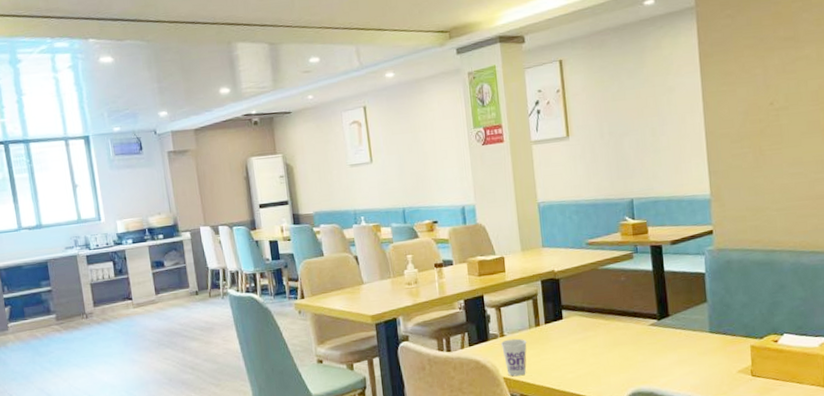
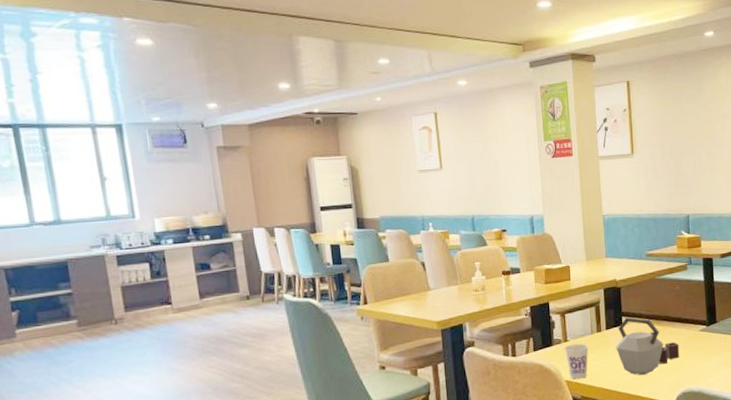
kettle: none [556,310,628,374] -> present [616,317,680,376]

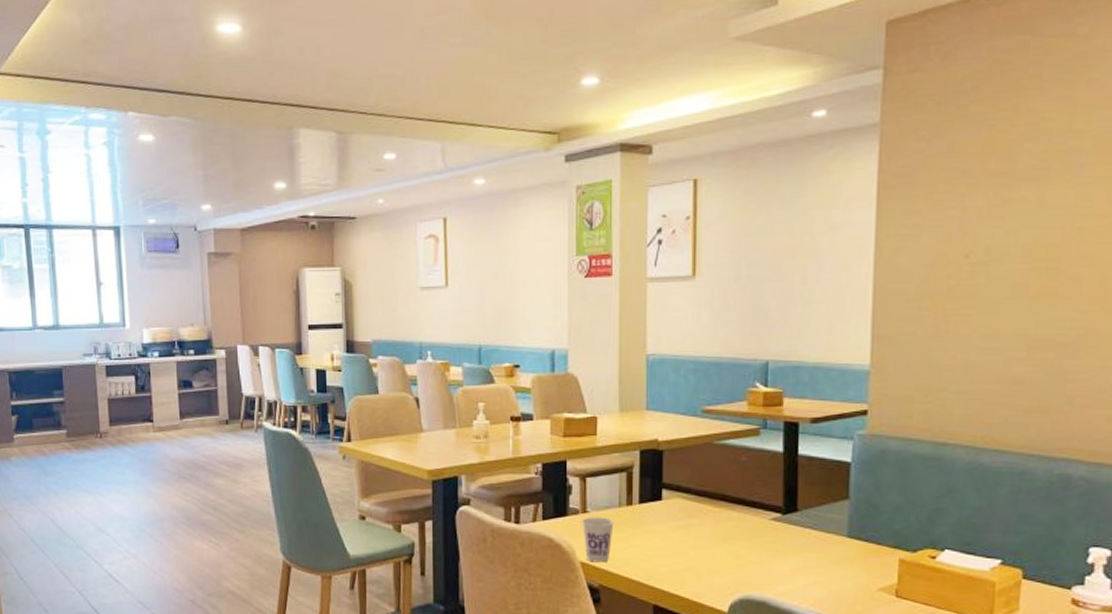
kettle: present [616,317,680,376] -> none [650,490,740,569]

